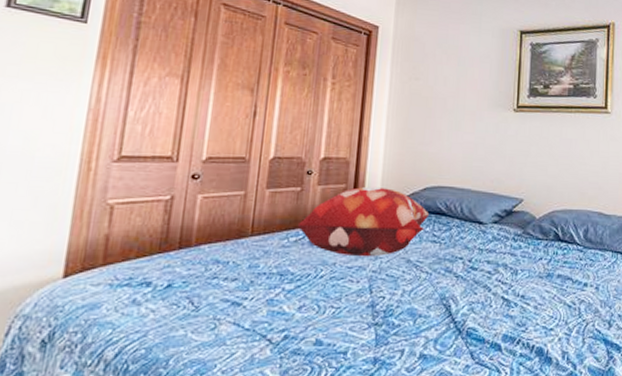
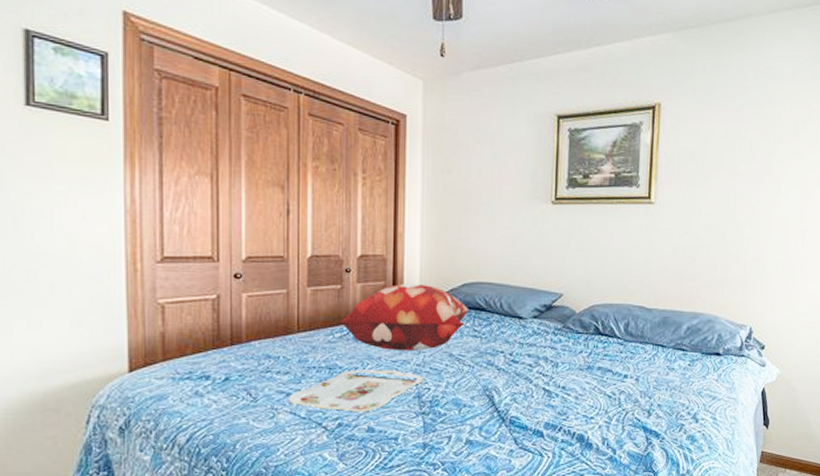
serving tray: none [233,276,378,323] -> present [289,370,423,412]

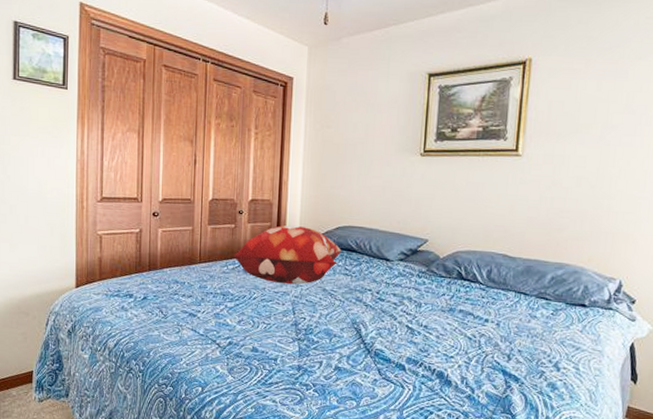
serving tray: present [289,370,423,412] -> none [191,297,300,334]

